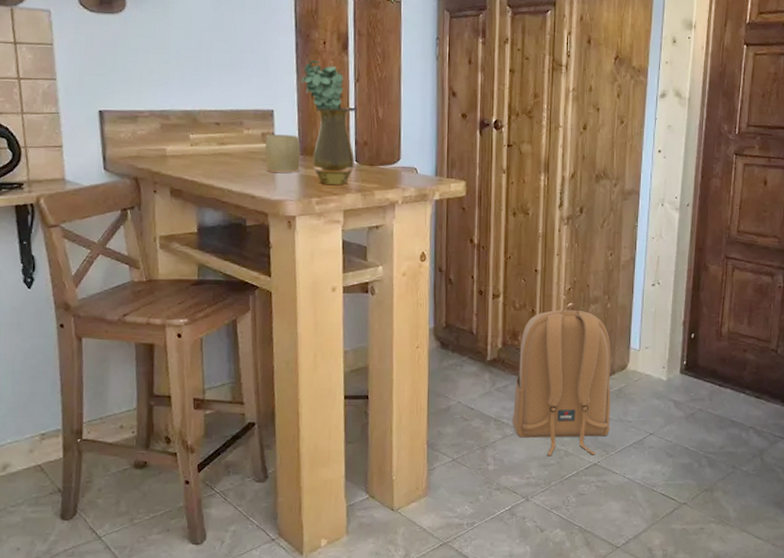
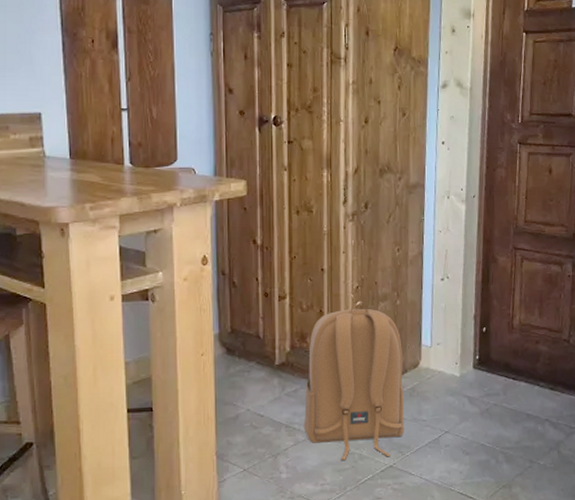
mug: present [265,134,301,173] -> none [34,138,72,178]
vase: present [301,56,354,185] -> none [69,56,129,190]

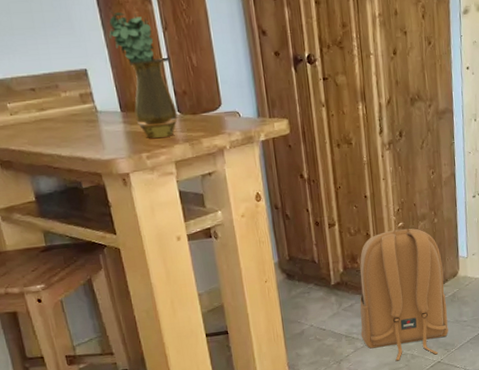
vase: none [69,56,129,190] -> present [108,9,178,139]

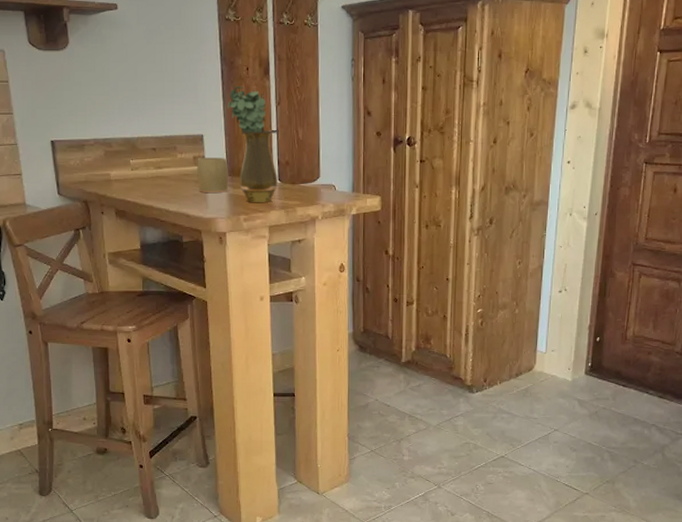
mug: none [84,92,125,133] -> present [197,157,229,193]
backpack: present [360,224,448,361] -> none [425,311,519,449]

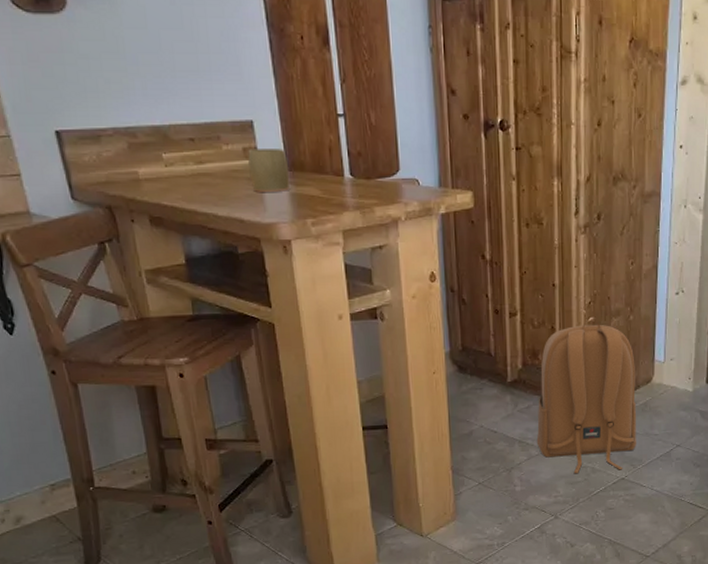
vase: present [227,83,277,203] -> none [280,55,349,204]
backpack: none [425,311,519,449] -> present [536,319,637,474]

